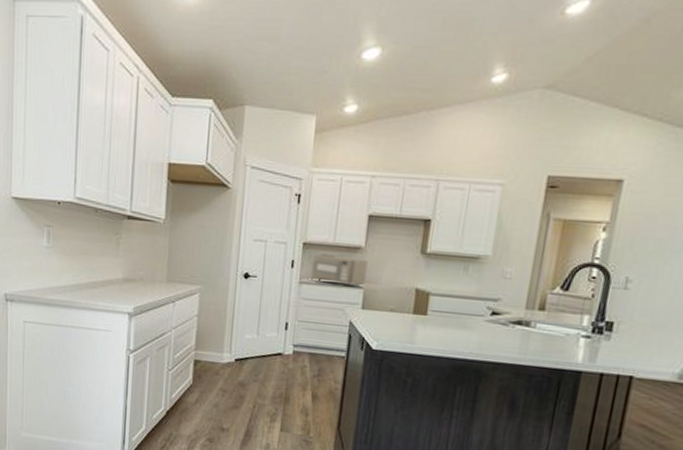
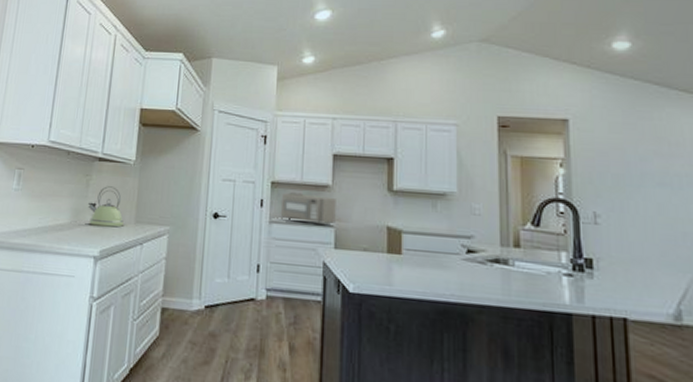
kettle: none [119,245,156,286] -> present [87,186,124,228]

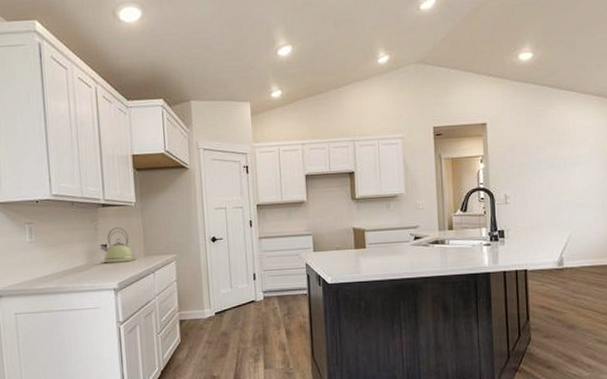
microwave: present [281,193,336,226] -> none [267,211,312,235]

